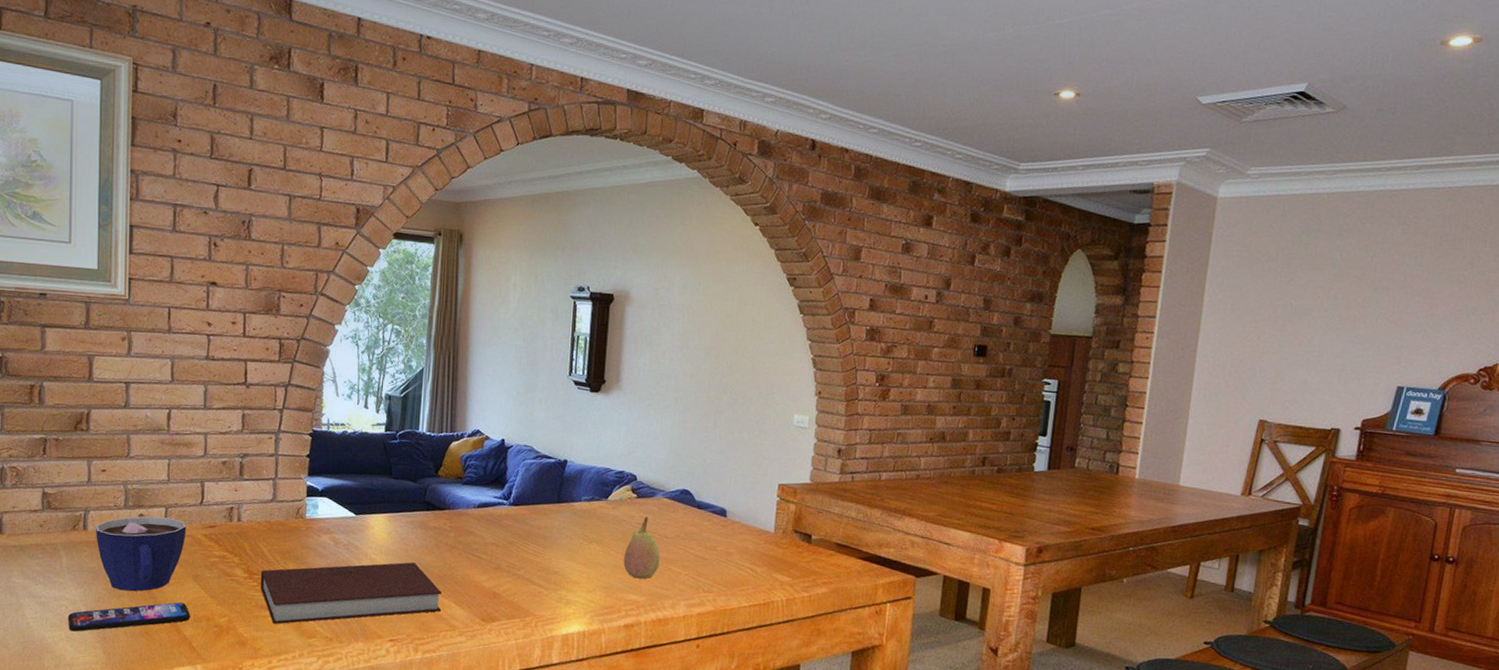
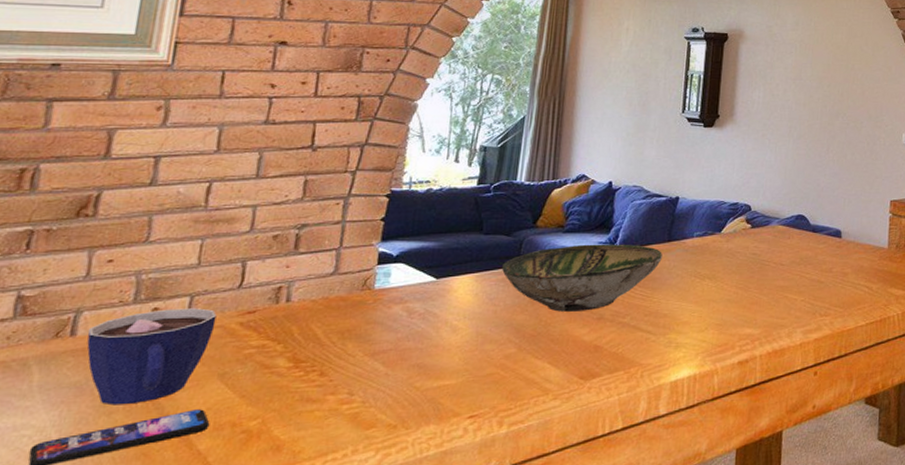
notebook: present [260,562,442,624] -> none [308,324,535,418]
bowl: none [409,497,552,560] -> present [501,244,662,312]
fruit: present [623,516,660,579] -> none [737,246,776,311]

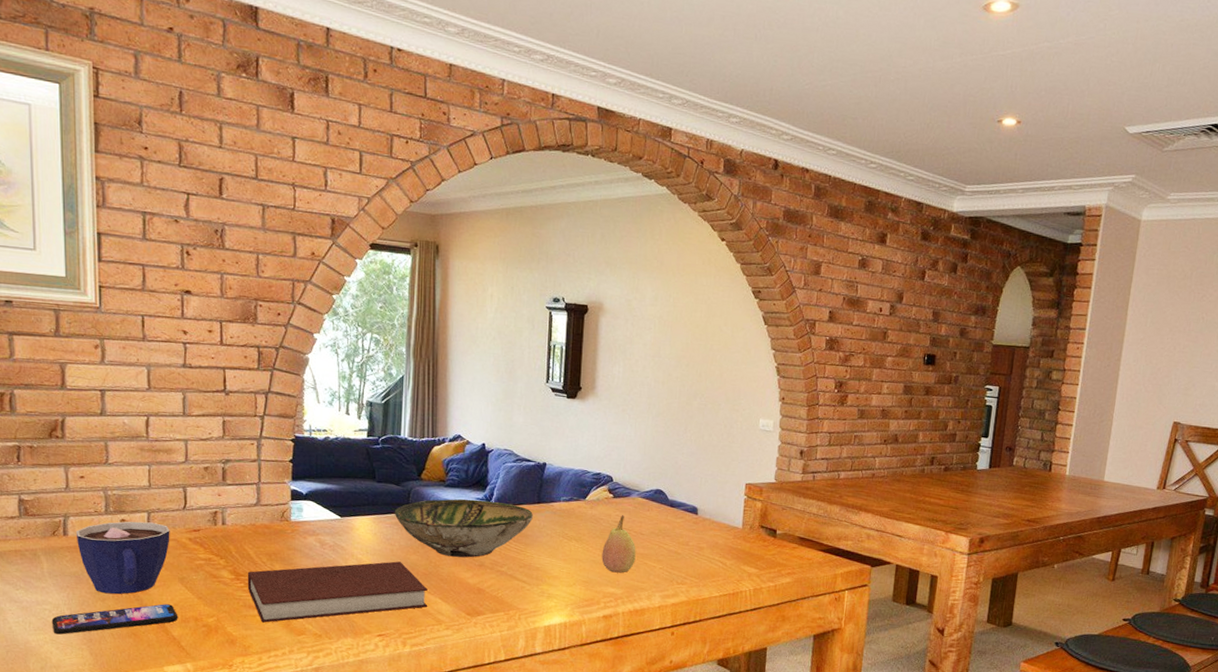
notebook: none [308,324,535,418] -> present [247,561,428,623]
fruit: none [737,246,776,311] -> present [601,515,636,573]

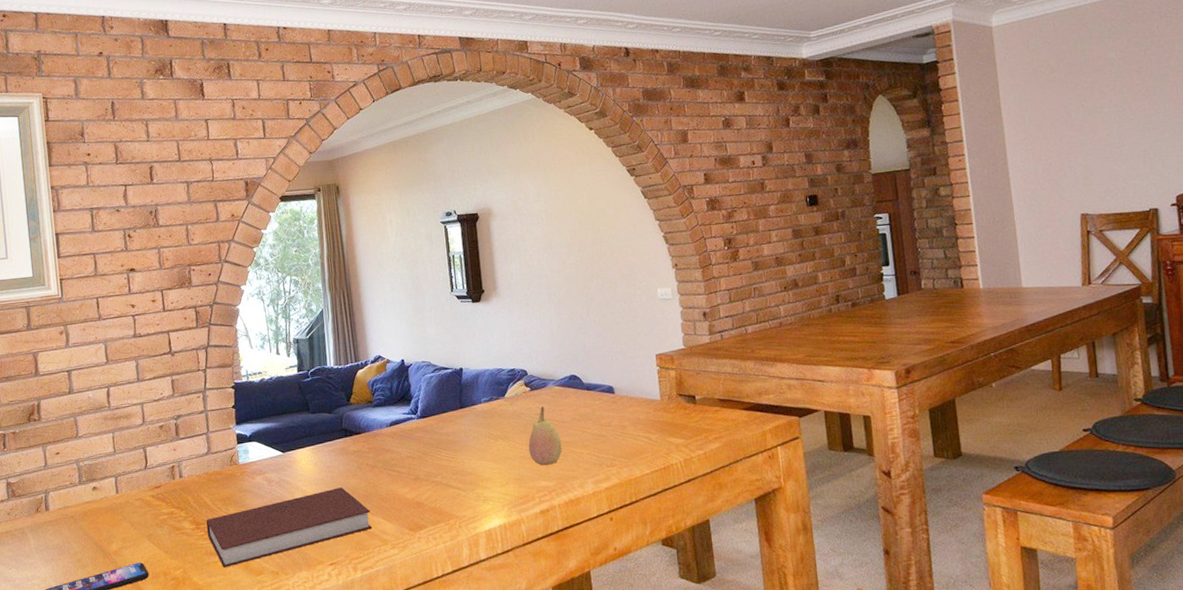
cup: present [75,521,170,595] -> none [55,485,136,561]
bowl: present [394,498,533,558] -> none [330,413,458,475]

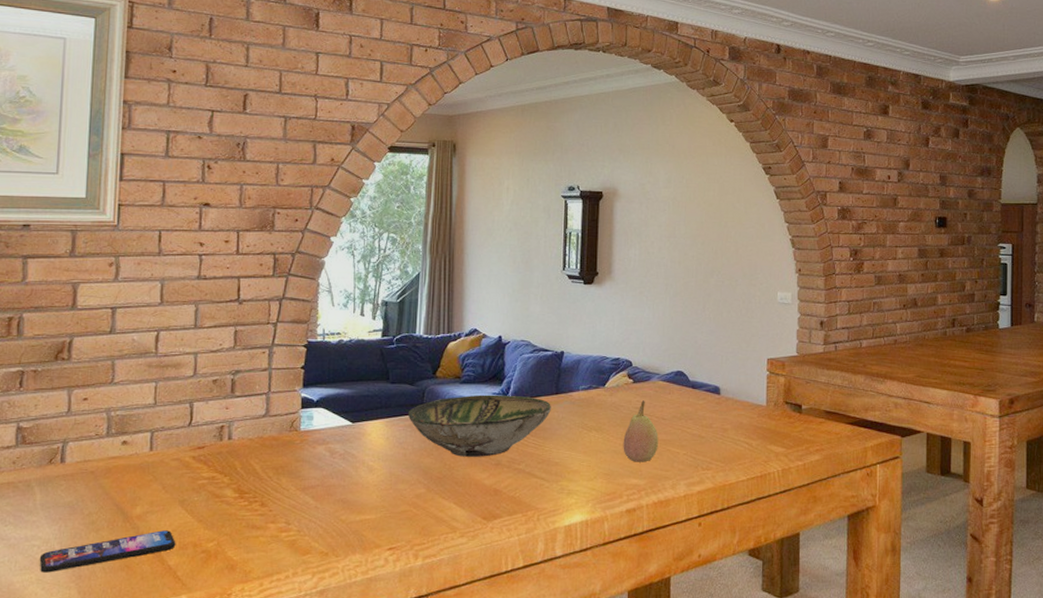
notebook: present [206,487,372,568] -> none [251,466,442,543]
bowl: none [330,413,458,475] -> present [407,394,551,457]

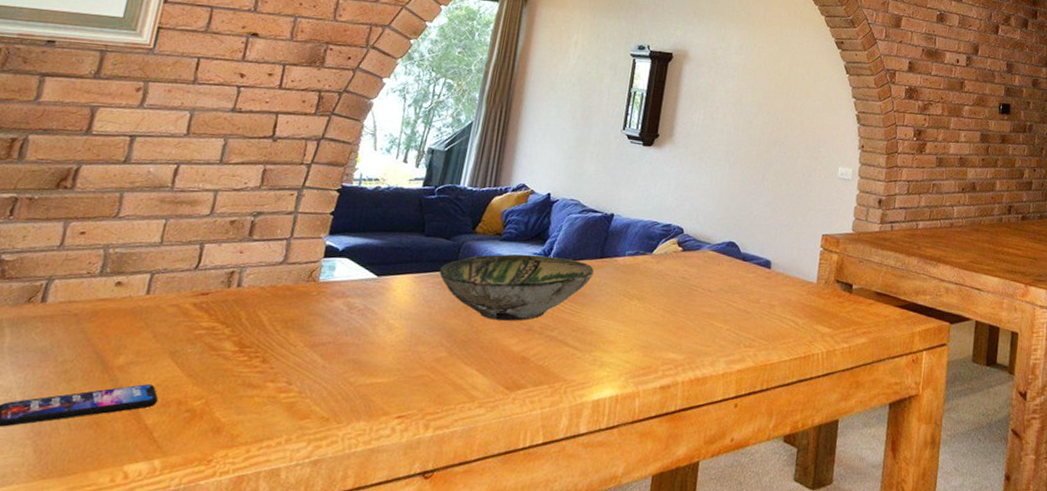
fruit: present [623,400,659,462] -> none [664,270,703,336]

